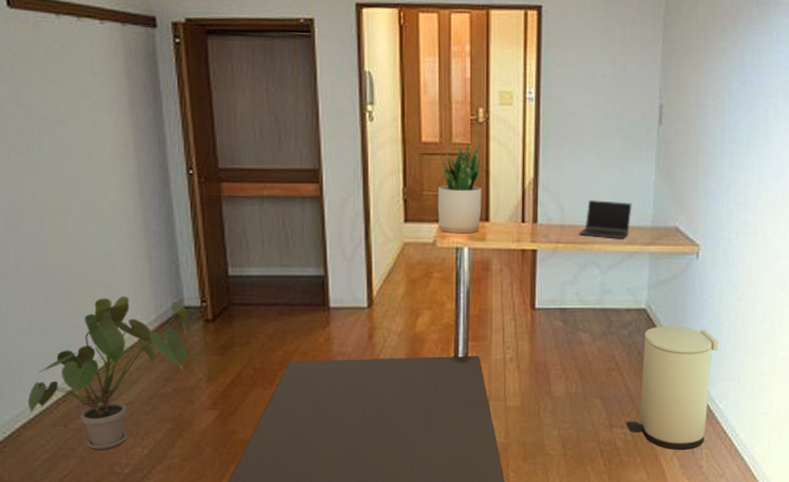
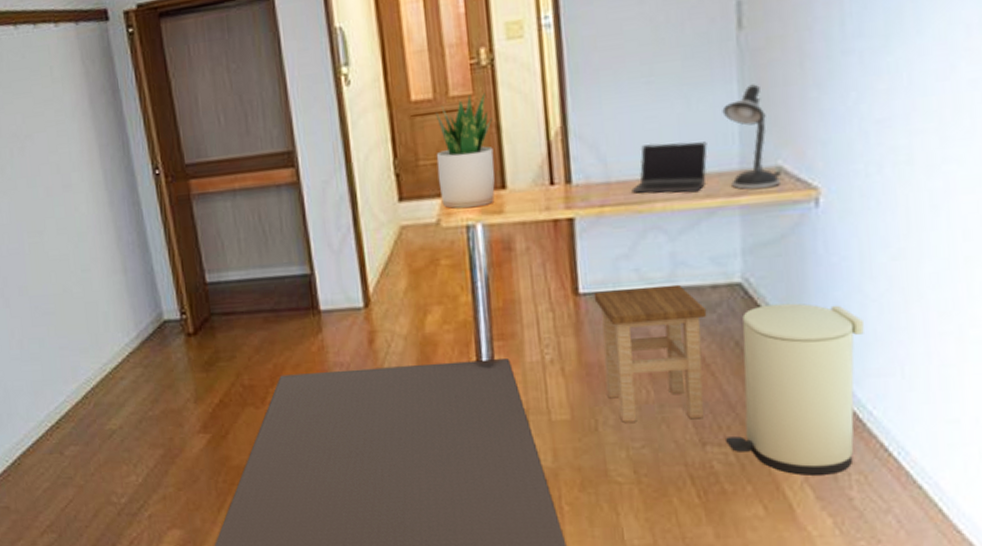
house plant: present [27,296,190,451] -> none [24,314,173,479]
stool: none [545,306,622,409] -> present [593,284,707,422]
desk lamp: none [644,166,677,242] -> present [722,84,781,190]

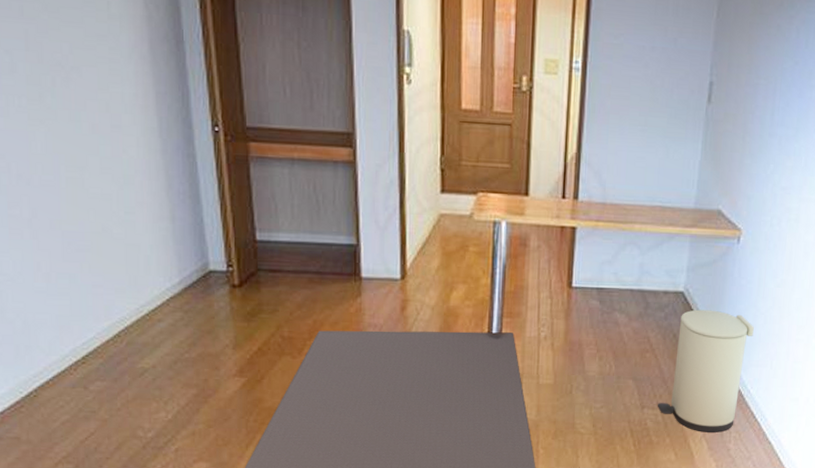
planter: present [435,92,496,209] -> none [475,113,525,208]
stool: present [593,284,707,422] -> none [582,287,658,389]
laptop computer: present [631,141,708,194] -> none [620,177,676,220]
desk lamp: present [722,84,781,190] -> none [687,146,720,225]

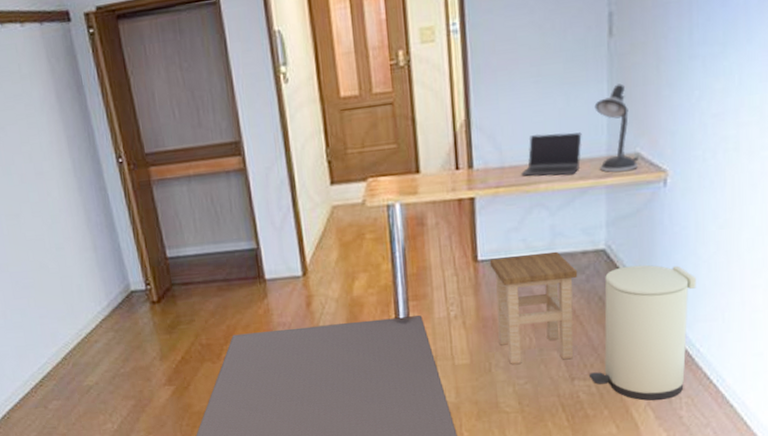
stool: none [582,287,658,389] -> present [489,251,578,364]
laptop computer: none [620,177,676,220] -> present [521,132,582,177]
desk lamp: none [687,146,720,225] -> present [594,83,639,172]

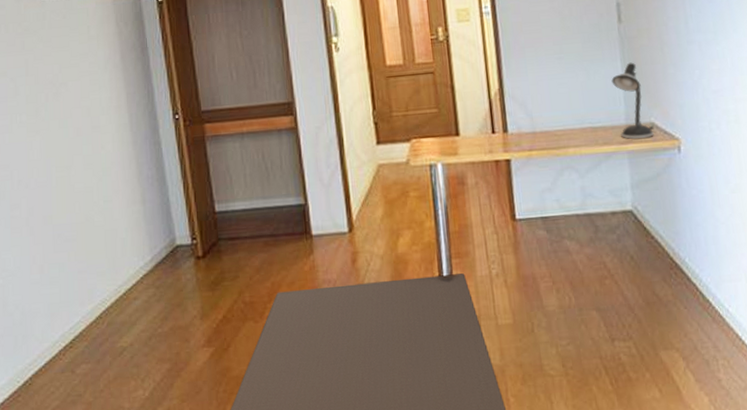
stool: present [489,251,578,364] -> none [527,211,612,324]
laptop computer: present [521,132,582,177] -> none [551,103,604,142]
pedal bin: present [588,264,696,401] -> none [628,225,719,363]

